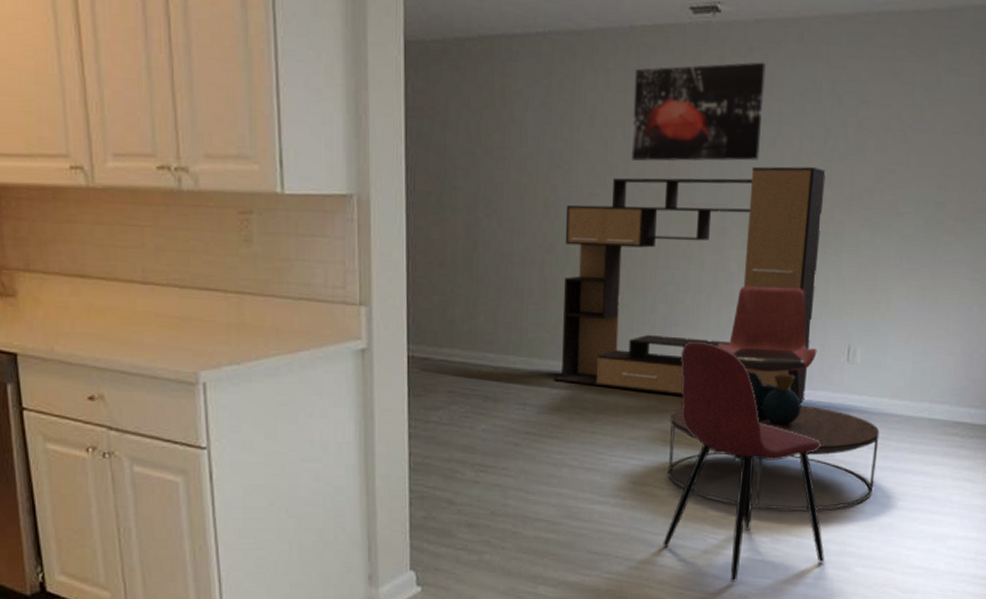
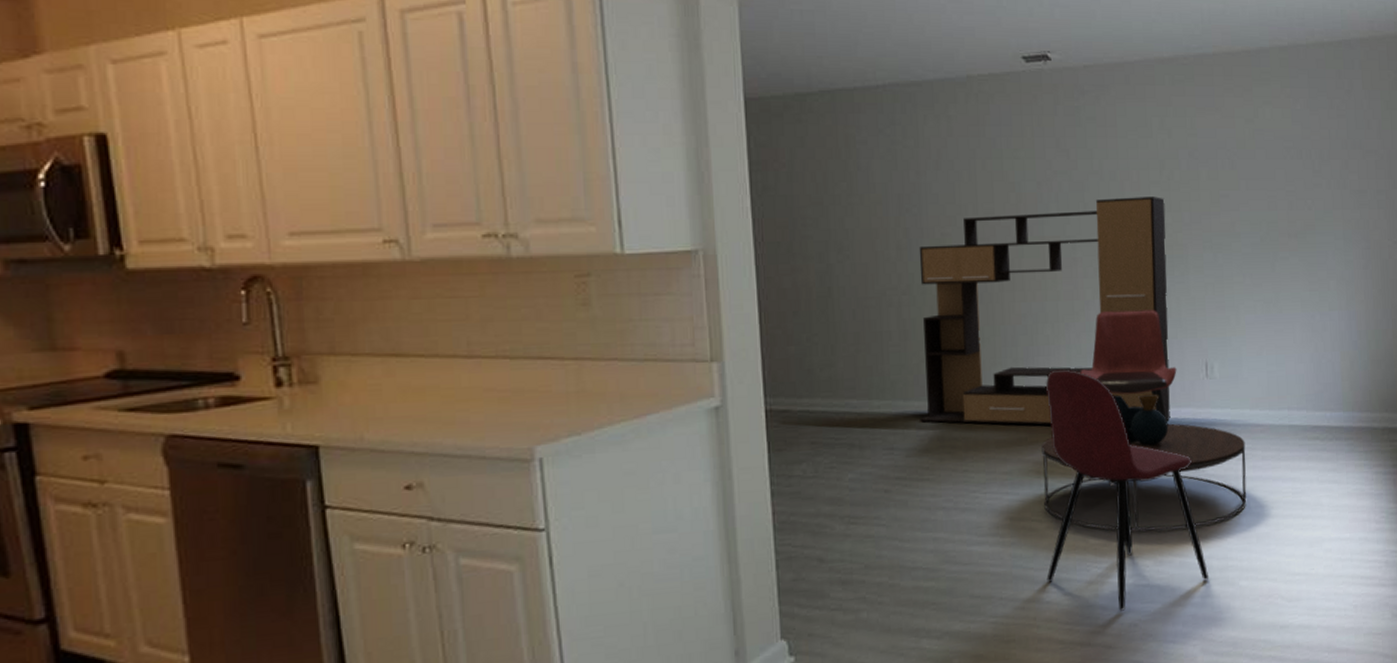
wall art: present [631,62,766,162] -> none [975,103,1102,200]

